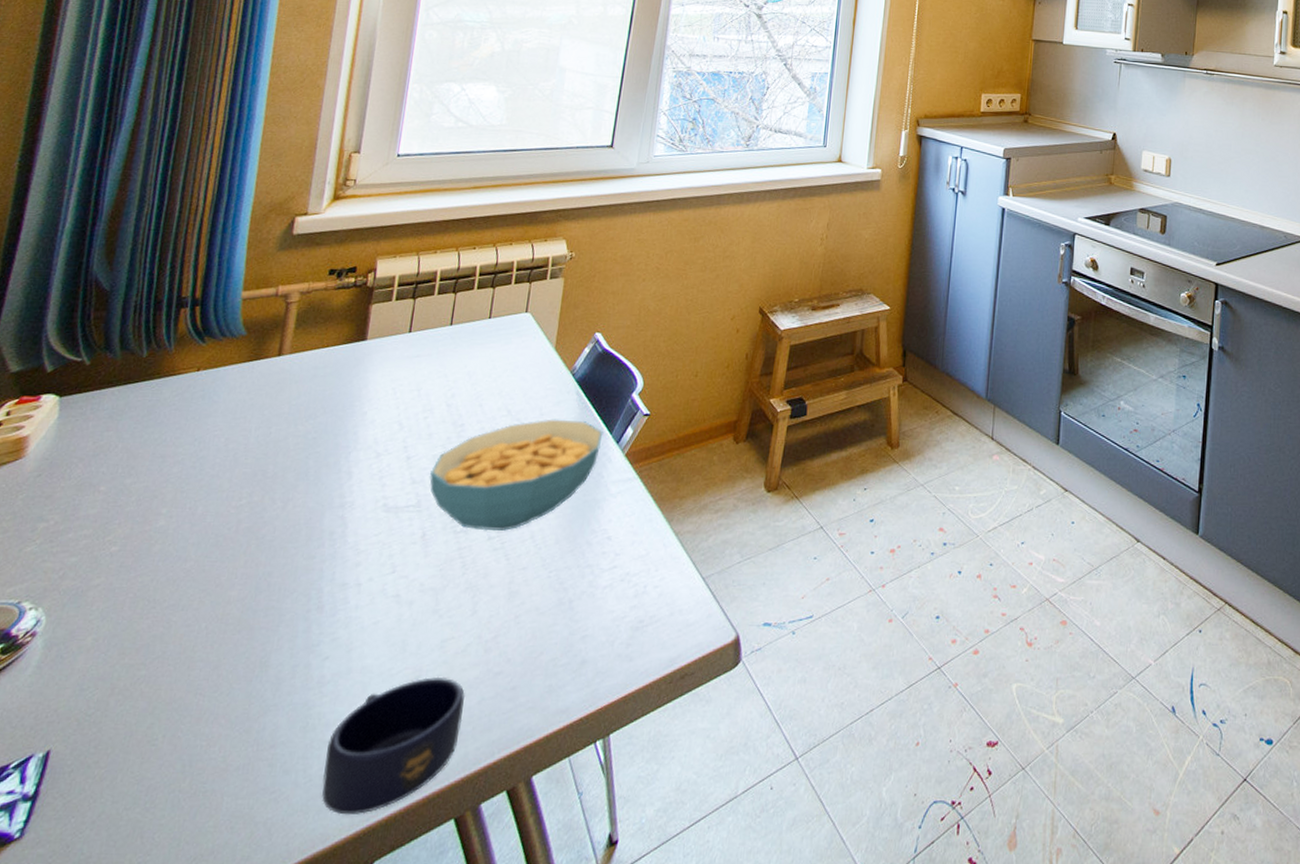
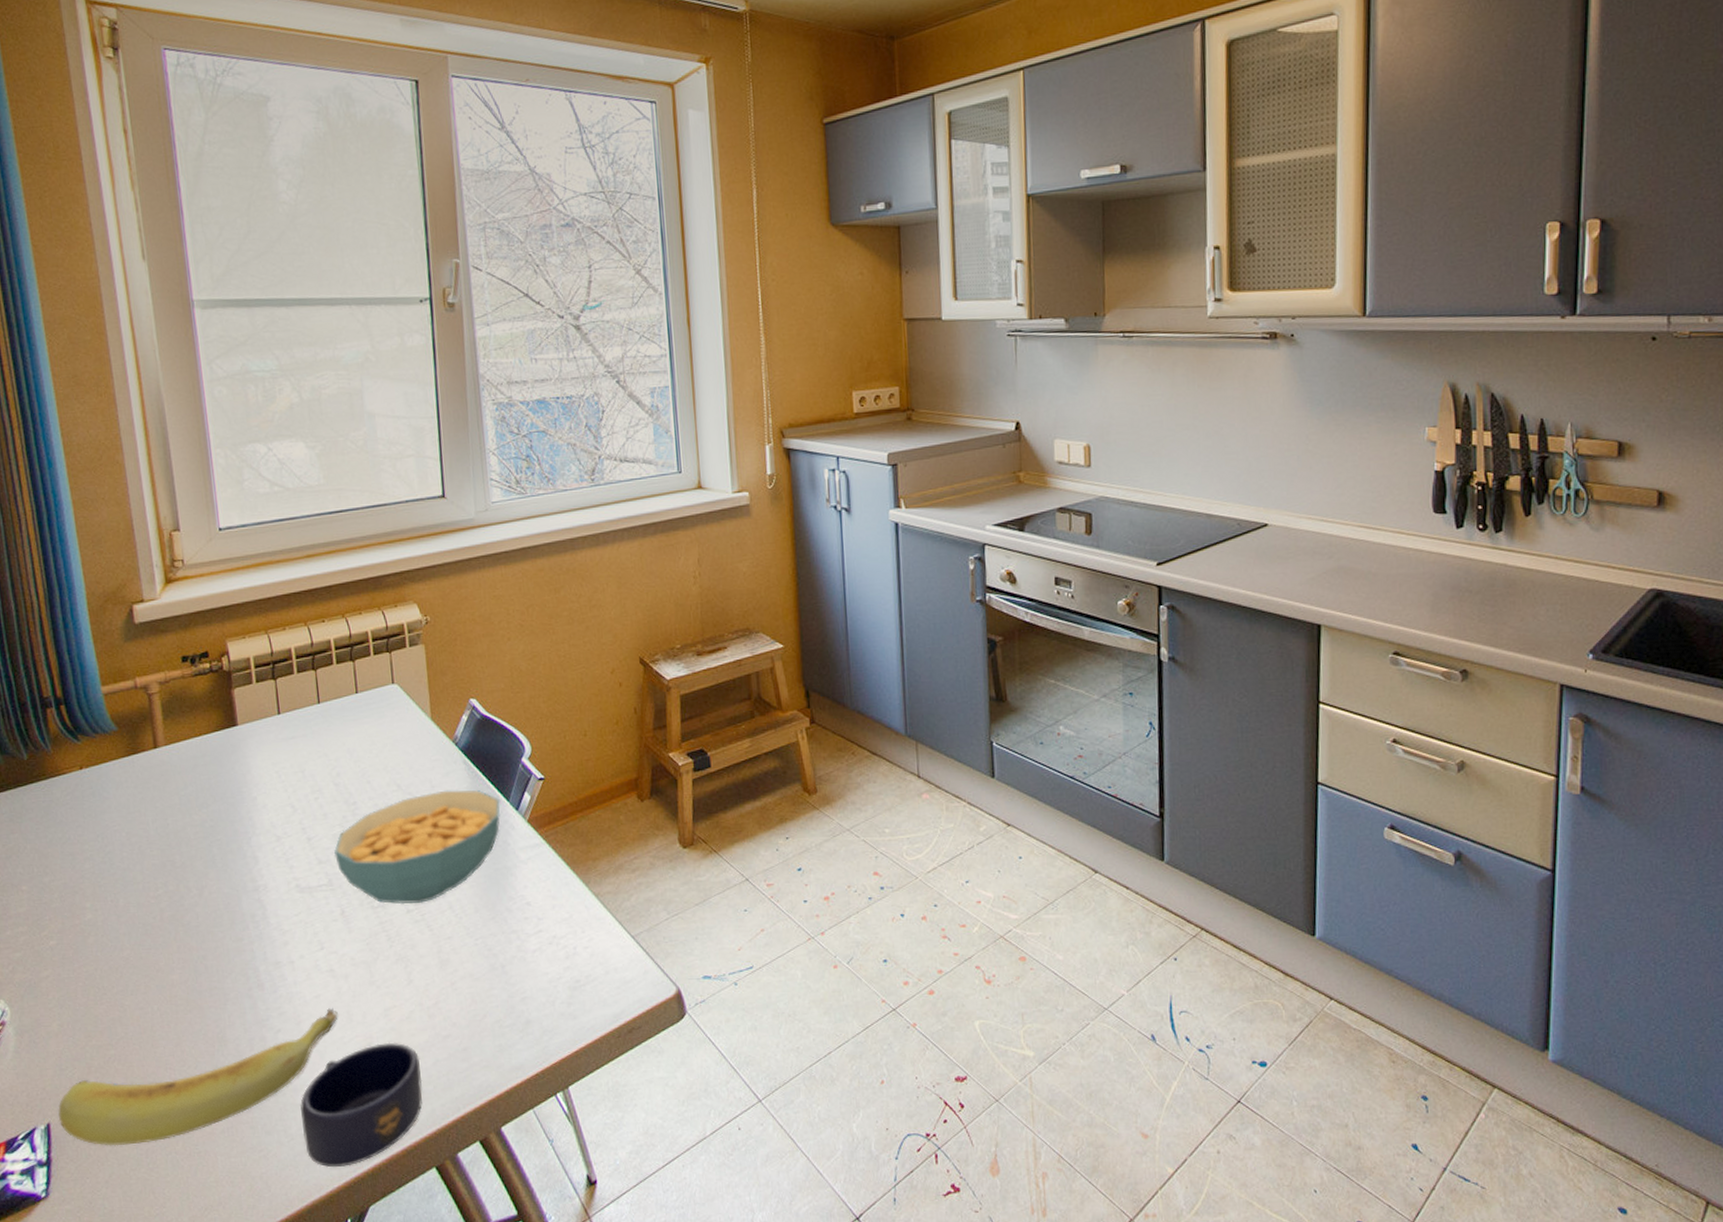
banana: none [61,636,393,781] -> present [58,1008,338,1146]

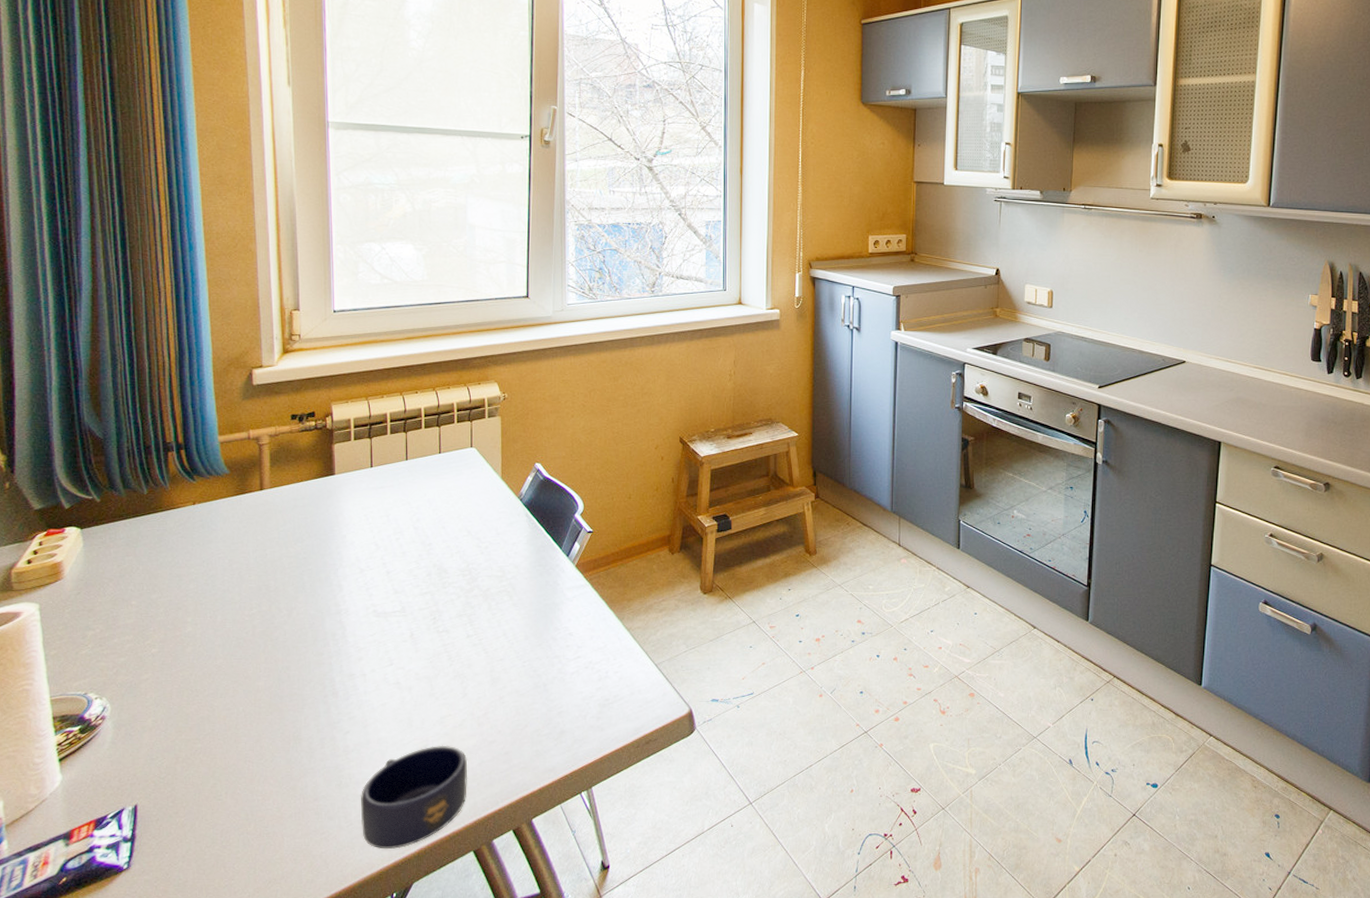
banana: present [58,1008,338,1146] -> none [145,715,400,826]
cereal bowl: present [334,789,500,905] -> none [409,537,554,631]

